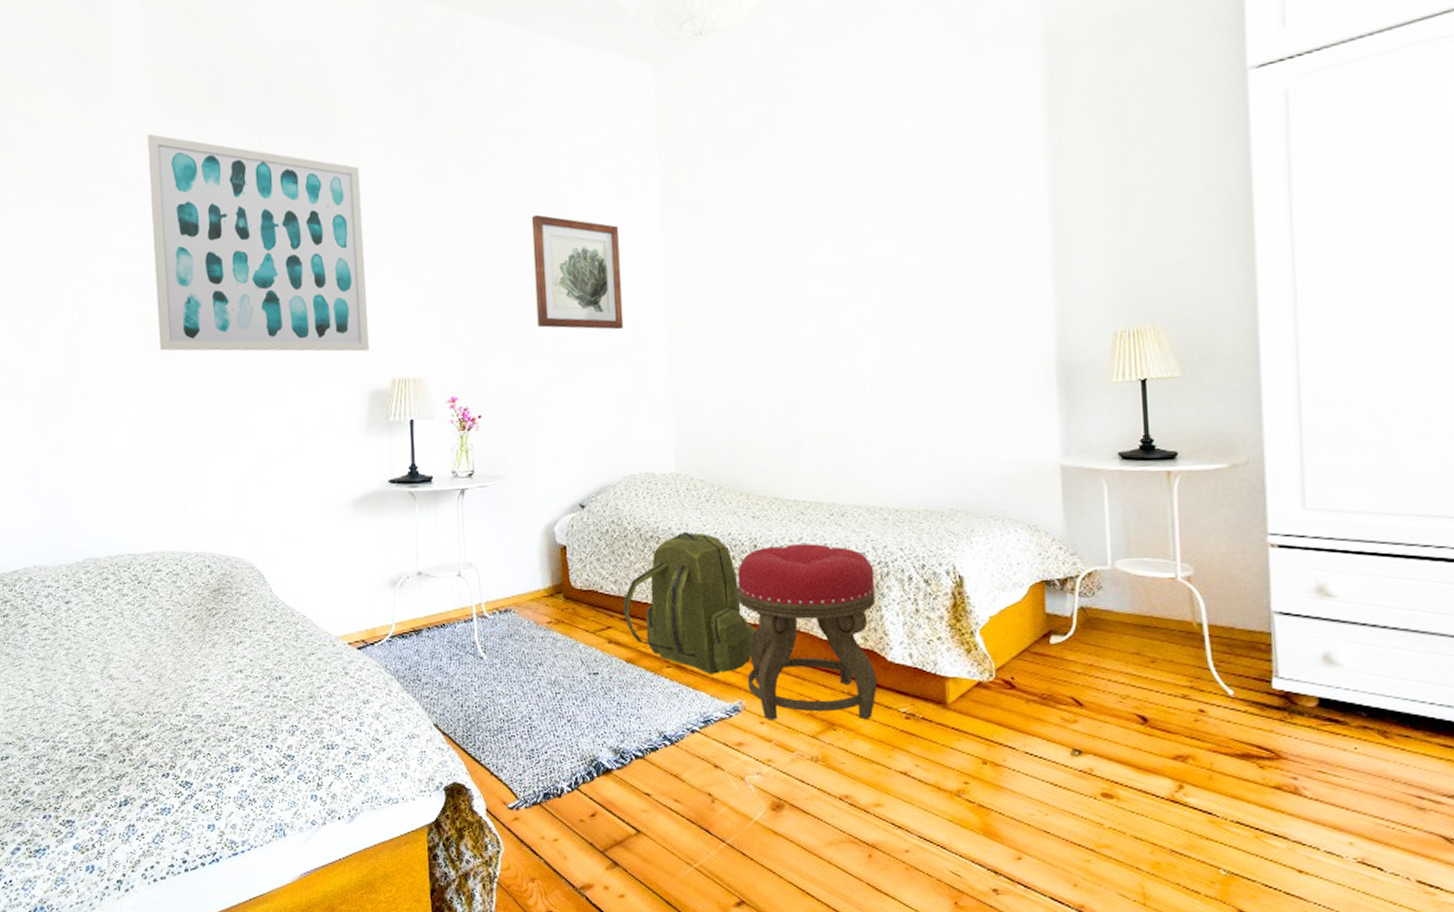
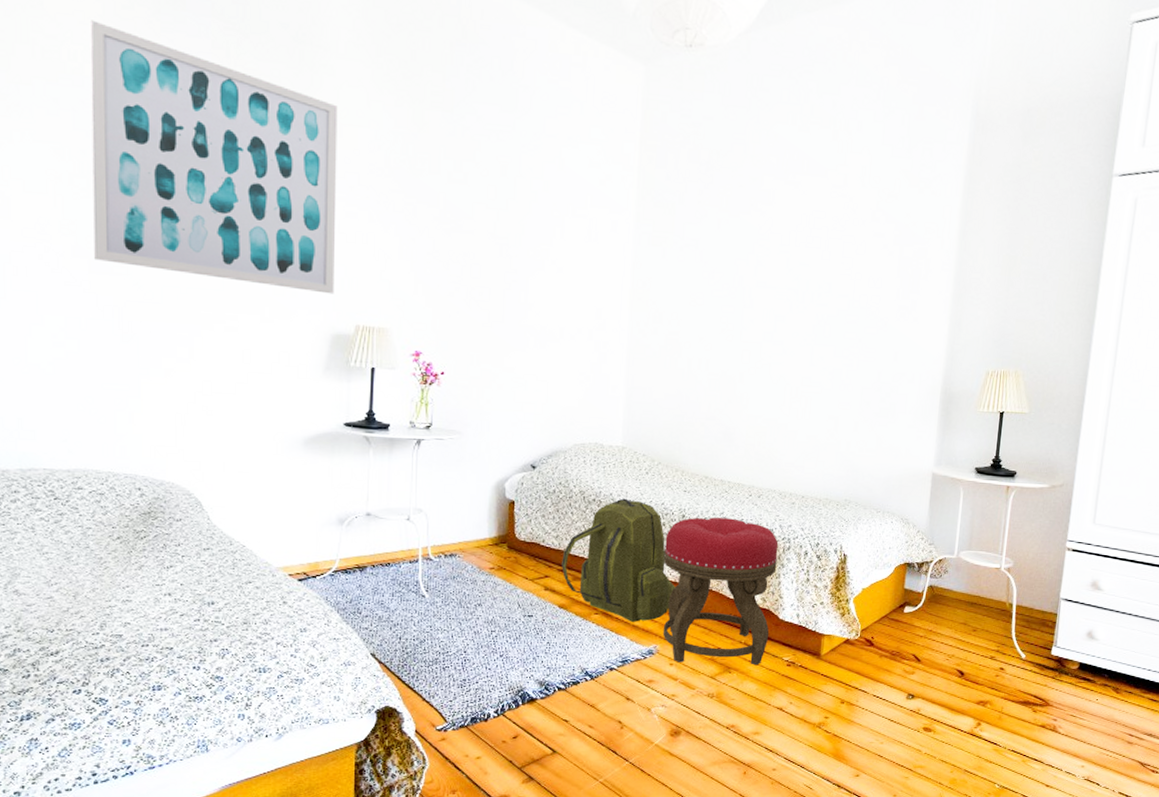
wall art: present [531,214,624,330] -> none [508,187,595,310]

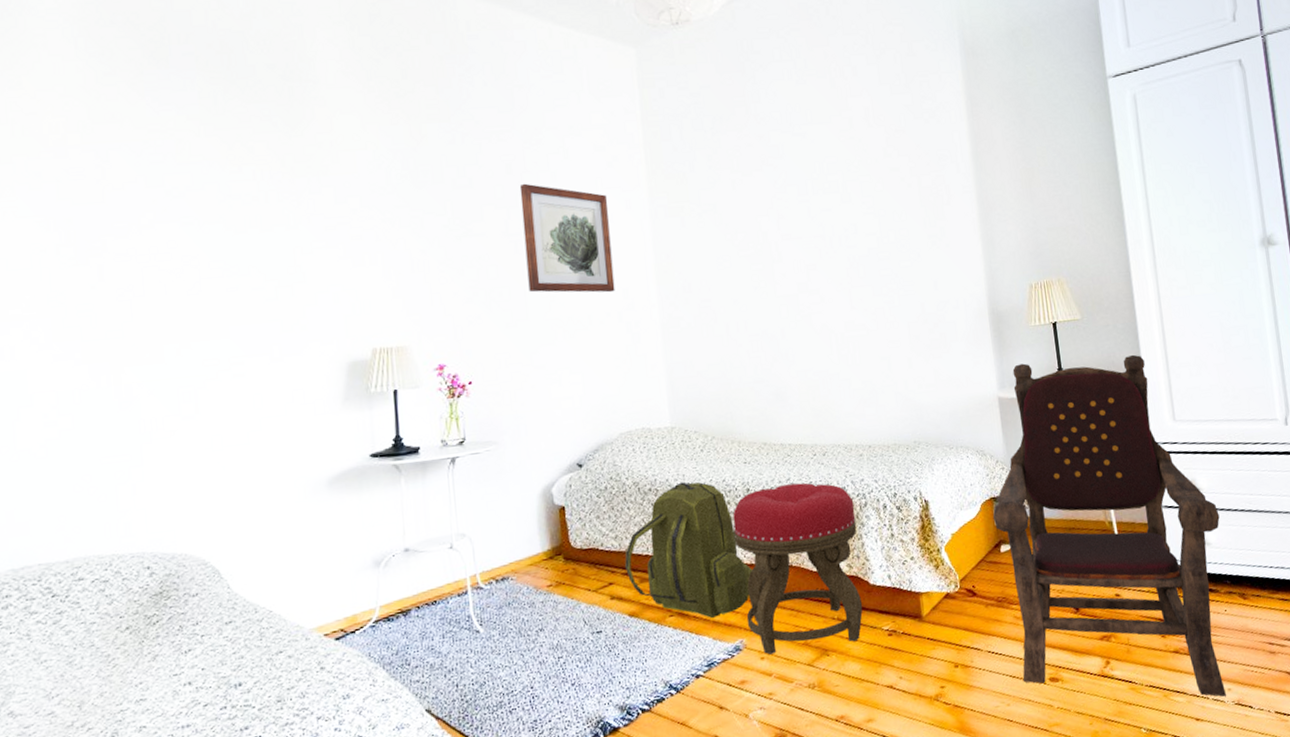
wall art: present [90,20,338,294] -> none [71,91,346,329]
wall art: none [508,187,595,310] -> present [519,183,615,293]
armchair: none [899,445,1114,771] -> present [992,354,1226,697]

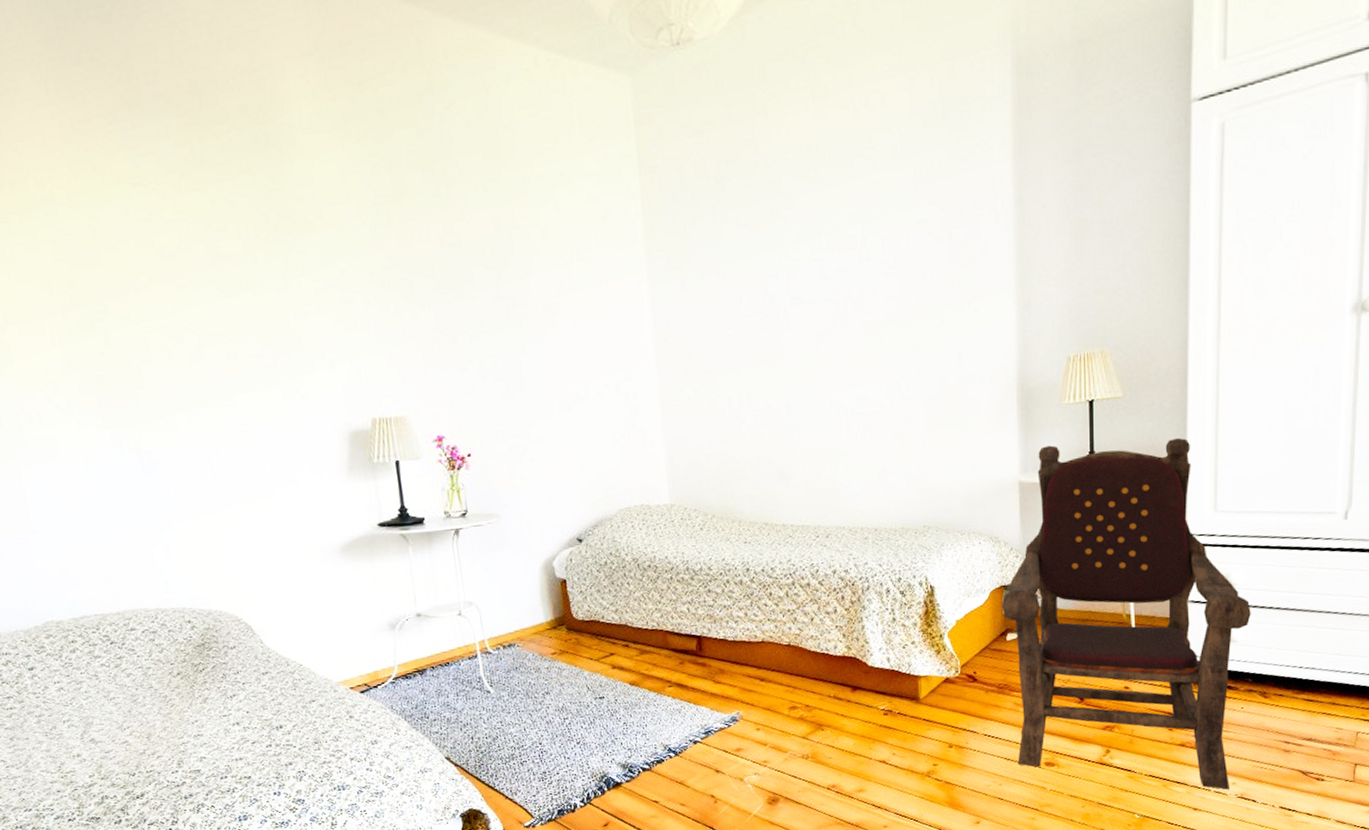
wall art: present [519,183,615,293] -> none [509,240,612,363]
backpack: present [625,482,753,618] -> none [625,559,751,690]
stool: present [733,482,863,655] -> none [732,564,860,727]

